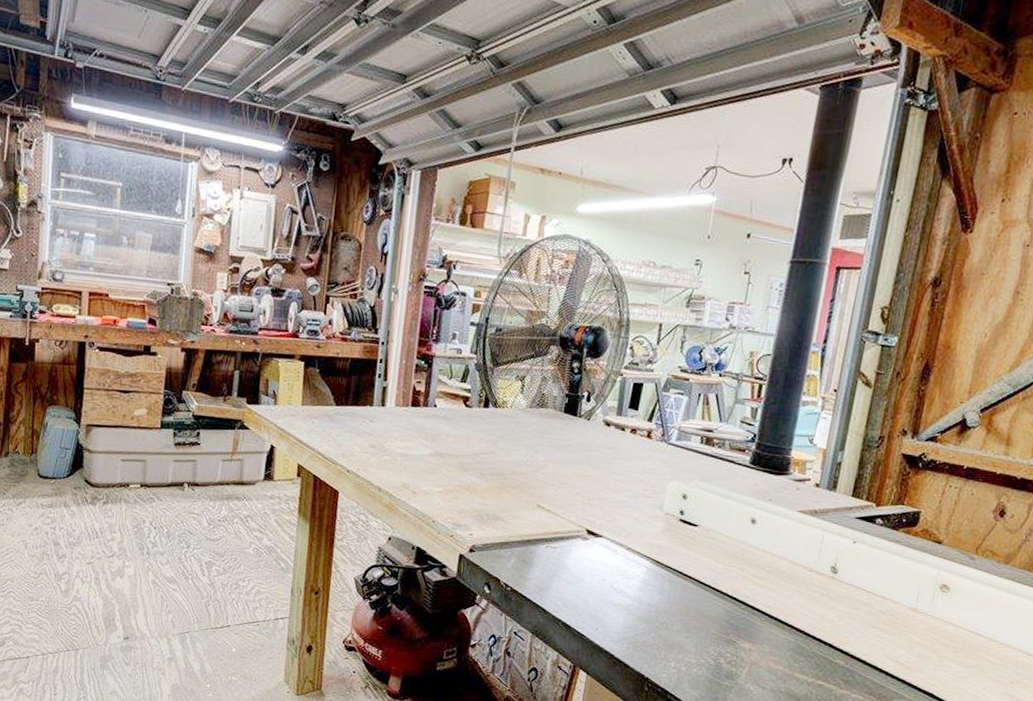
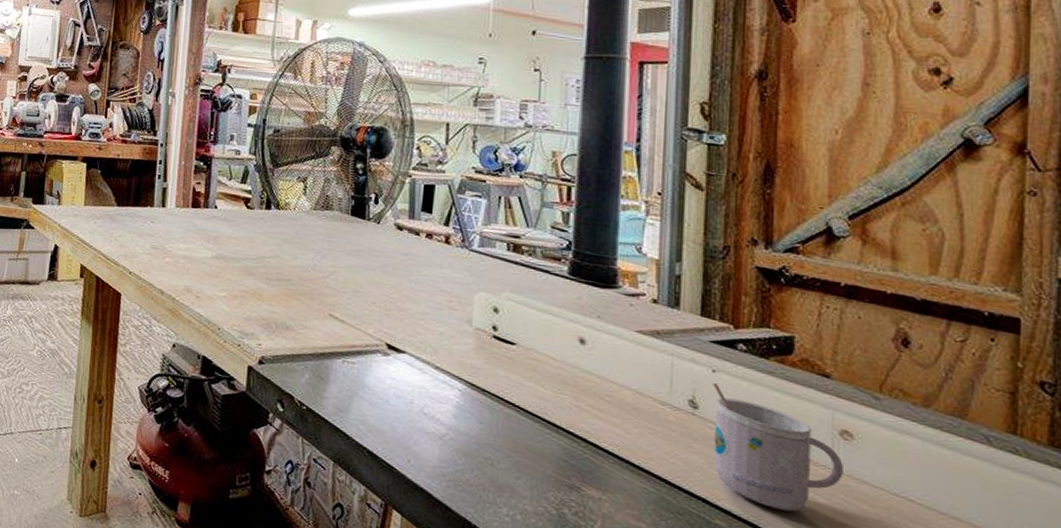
mug: none [842,551,938,650] -> present [713,382,843,512]

